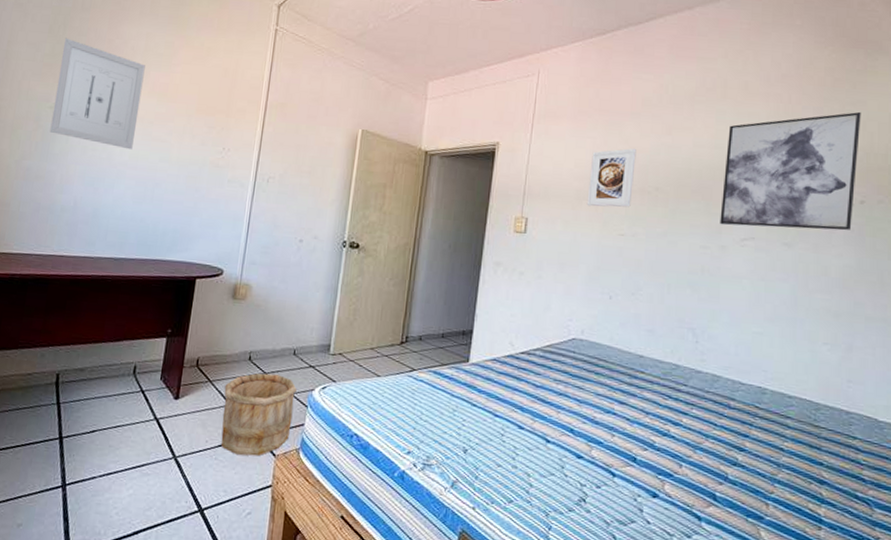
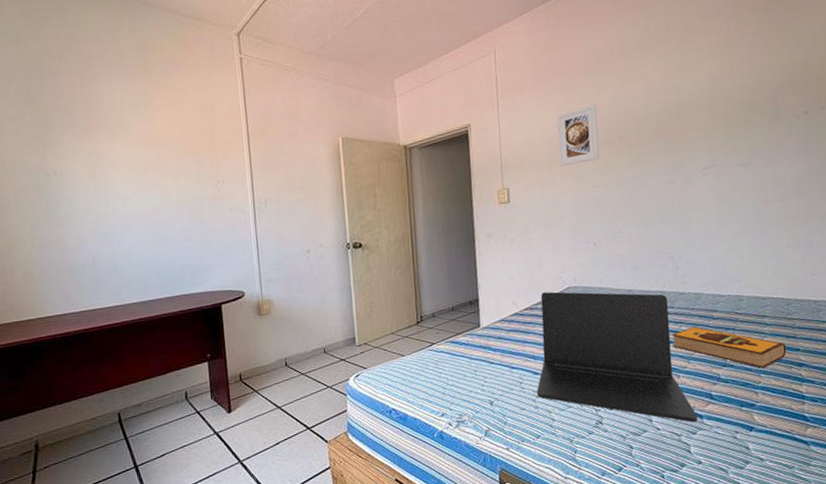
wall art: present [49,38,146,150] -> none [43,106,134,201]
wooden bucket: present [221,373,297,457] -> none [269,373,336,448]
laptop: none [518,338,696,524] -> present [537,291,698,423]
hardback book: none [679,411,808,478] -> present [672,325,787,369]
wall art: present [720,111,861,231] -> none [677,28,799,159]

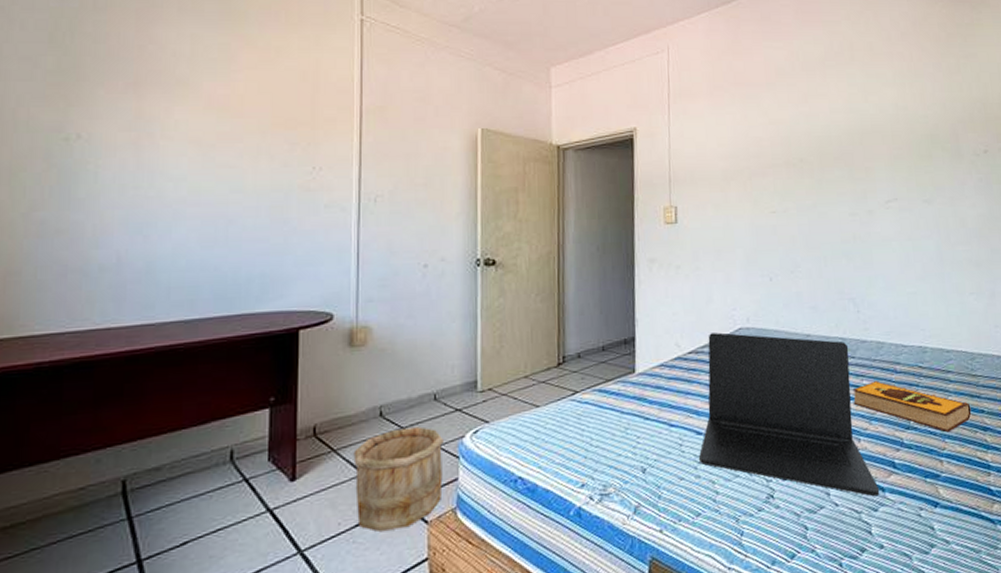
wooden bucket: none [269,373,336,448] -> present [353,426,443,532]
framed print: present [557,104,600,167] -> none [733,120,778,186]

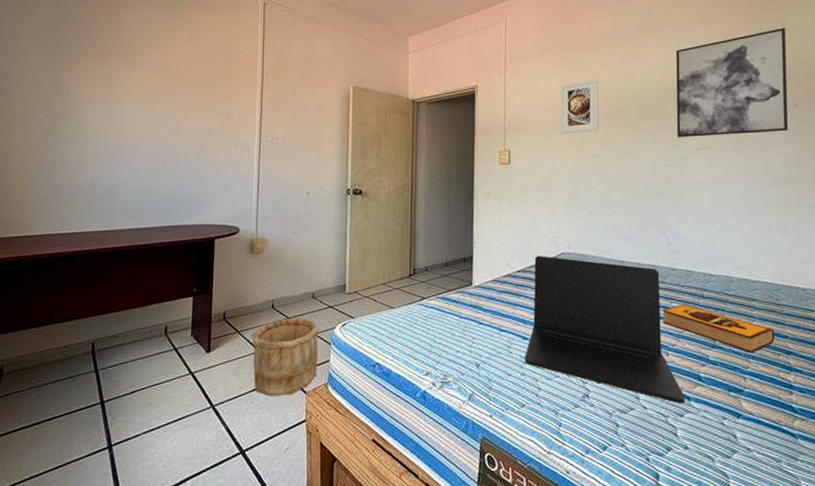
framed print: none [733,120,778,186] -> present [560,78,599,134]
wall art: none [860,64,980,190] -> present [675,27,789,138]

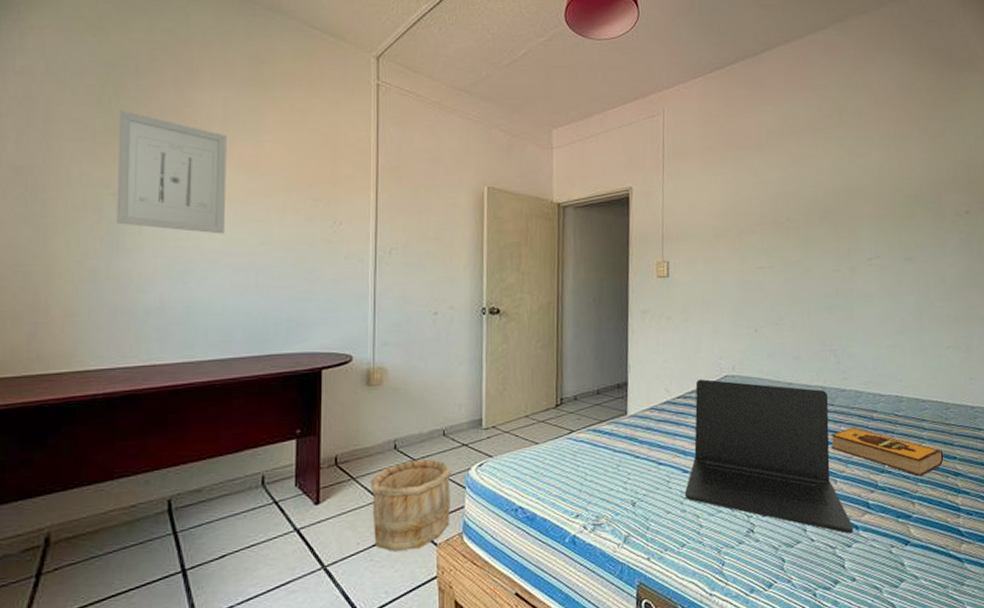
wall art: none [61,29,146,127] -> present [116,110,227,234]
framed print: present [560,78,599,134] -> none [723,180,766,243]
wall art: present [675,27,789,138] -> none [847,127,961,248]

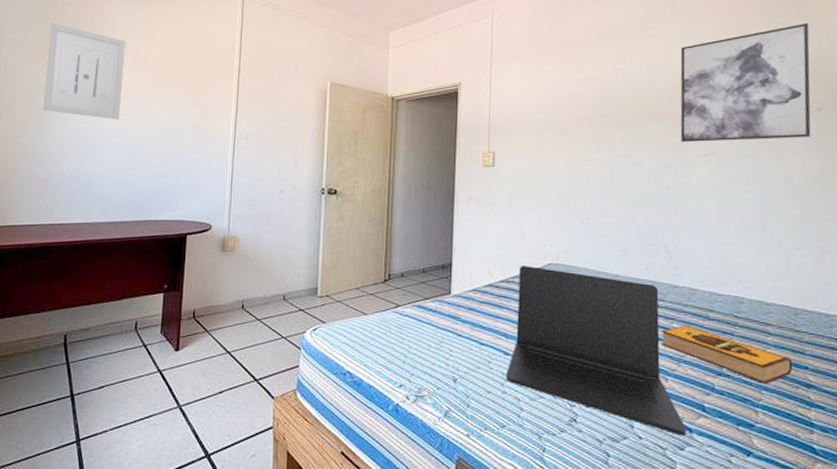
wooden bucket: present [371,459,451,551] -> none [221,320,289,400]
wall art: none [847,127,961,248] -> present [680,22,811,143]

